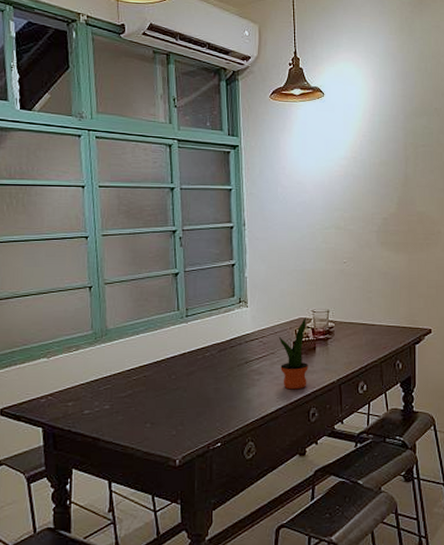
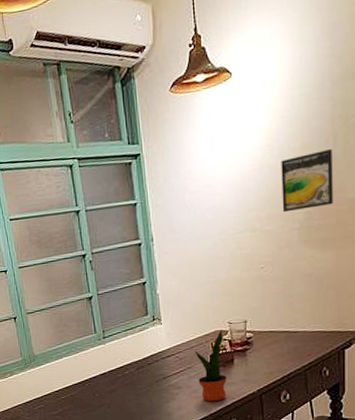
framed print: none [363,169,405,216] -> present [281,149,333,213]

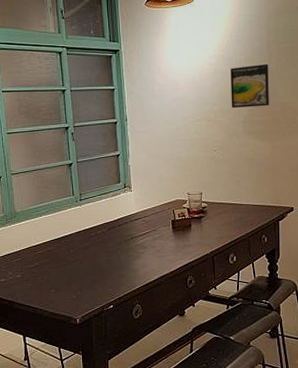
potted plant: present [194,330,227,402] -> none [159,199,185,261]

